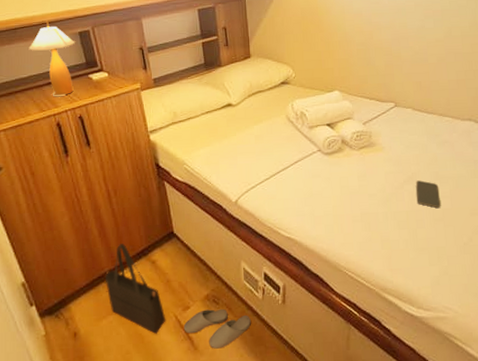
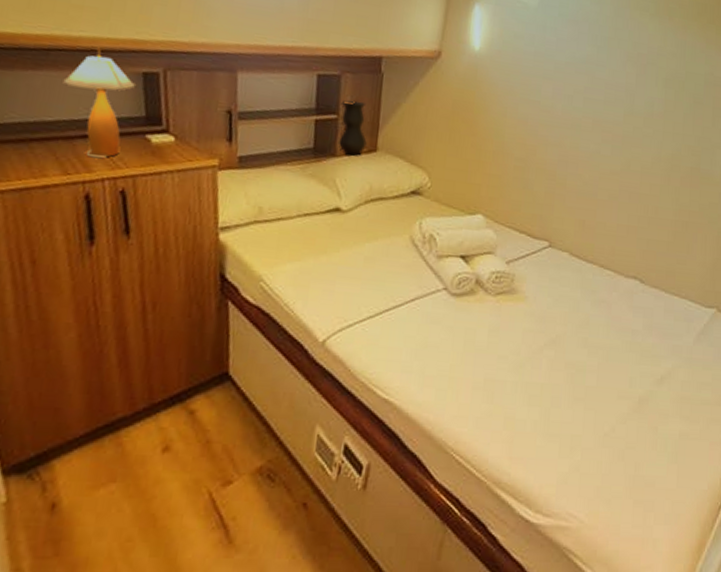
tote bag: present [105,244,166,335] -> none [114,380,196,518]
slippers: present [183,308,251,349] -> none [217,487,315,545]
vase: none [219,24,242,64] -> present [339,101,367,156]
smartphone: present [416,180,441,208] -> none [556,346,586,384]

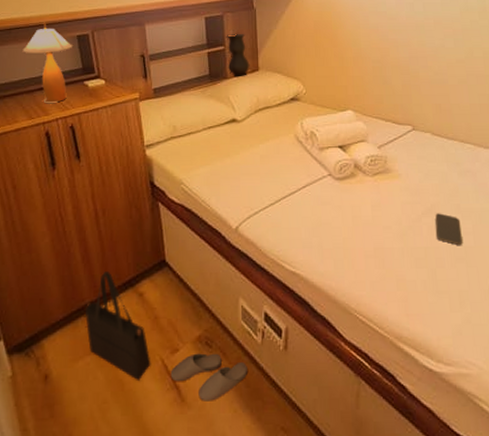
tote bag: none [114,380,196,518] -> present [85,271,151,382]
slippers: none [217,487,315,545] -> present [170,353,247,401]
smartphone: none [556,346,586,384] -> present [435,213,463,245]

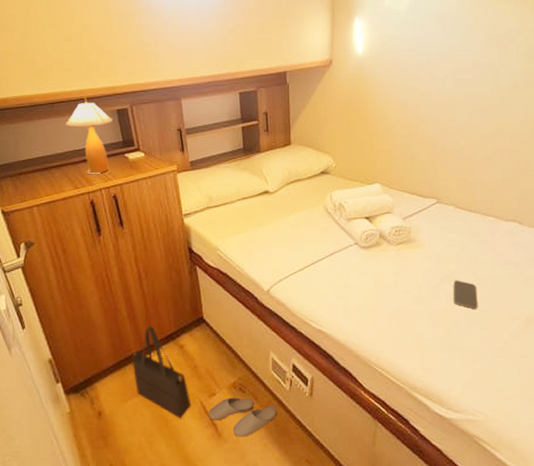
vase: present [227,34,250,76] -> none [261,109,282,150]

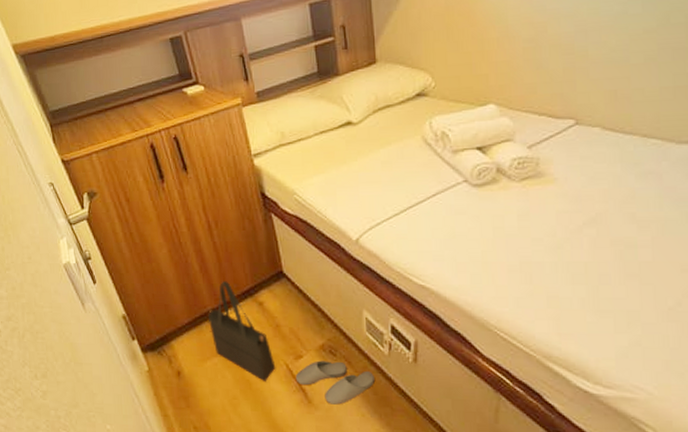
table lamp: present [66,97,113,175] -> none [118,27,167,115]
smartphone: present [453,280,478,309] -> none [600,223,636,260]

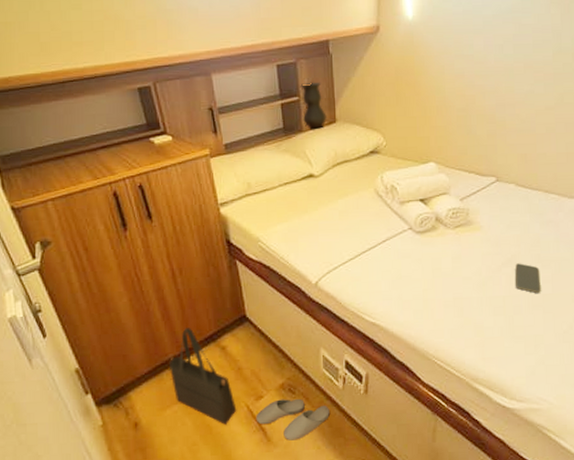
vase: none [336,20,365,72] -> present [301,83,327,129]
smartphone: none [600,223,636,260] -> present [514,263,541,293]

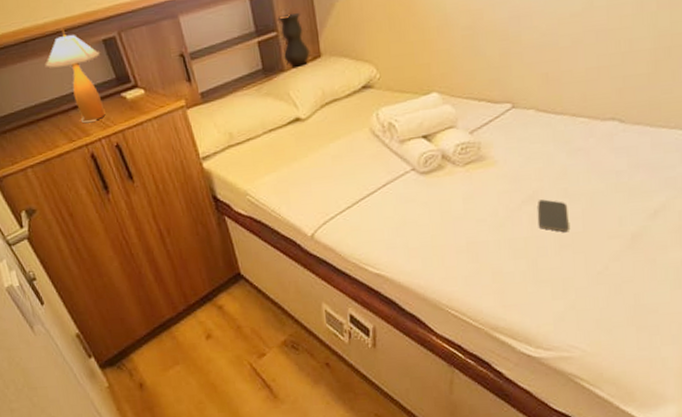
table lamp: none [80,75,134,163] -> present [46,29,106,124]
tote bag: present [170,328,237,426] -> none [167,288,240,384]
slippers: present [256,398,330,441] -> none [260,354,337,397]

